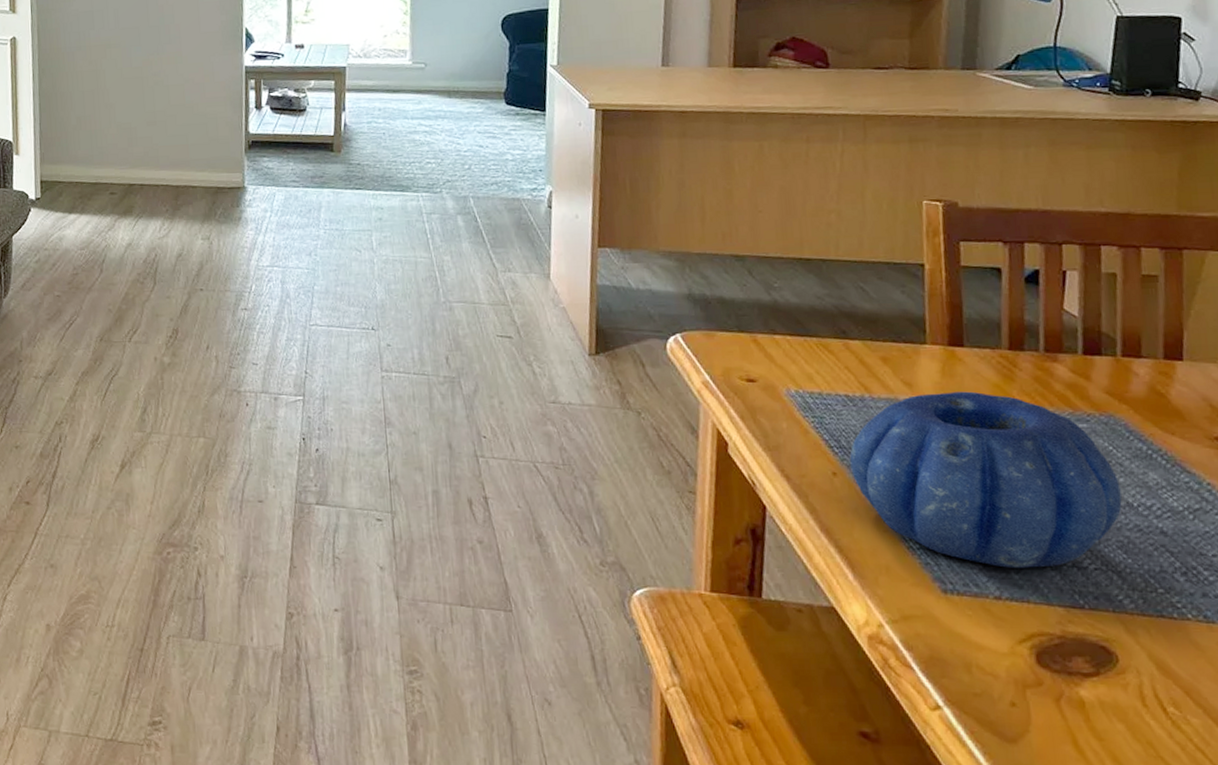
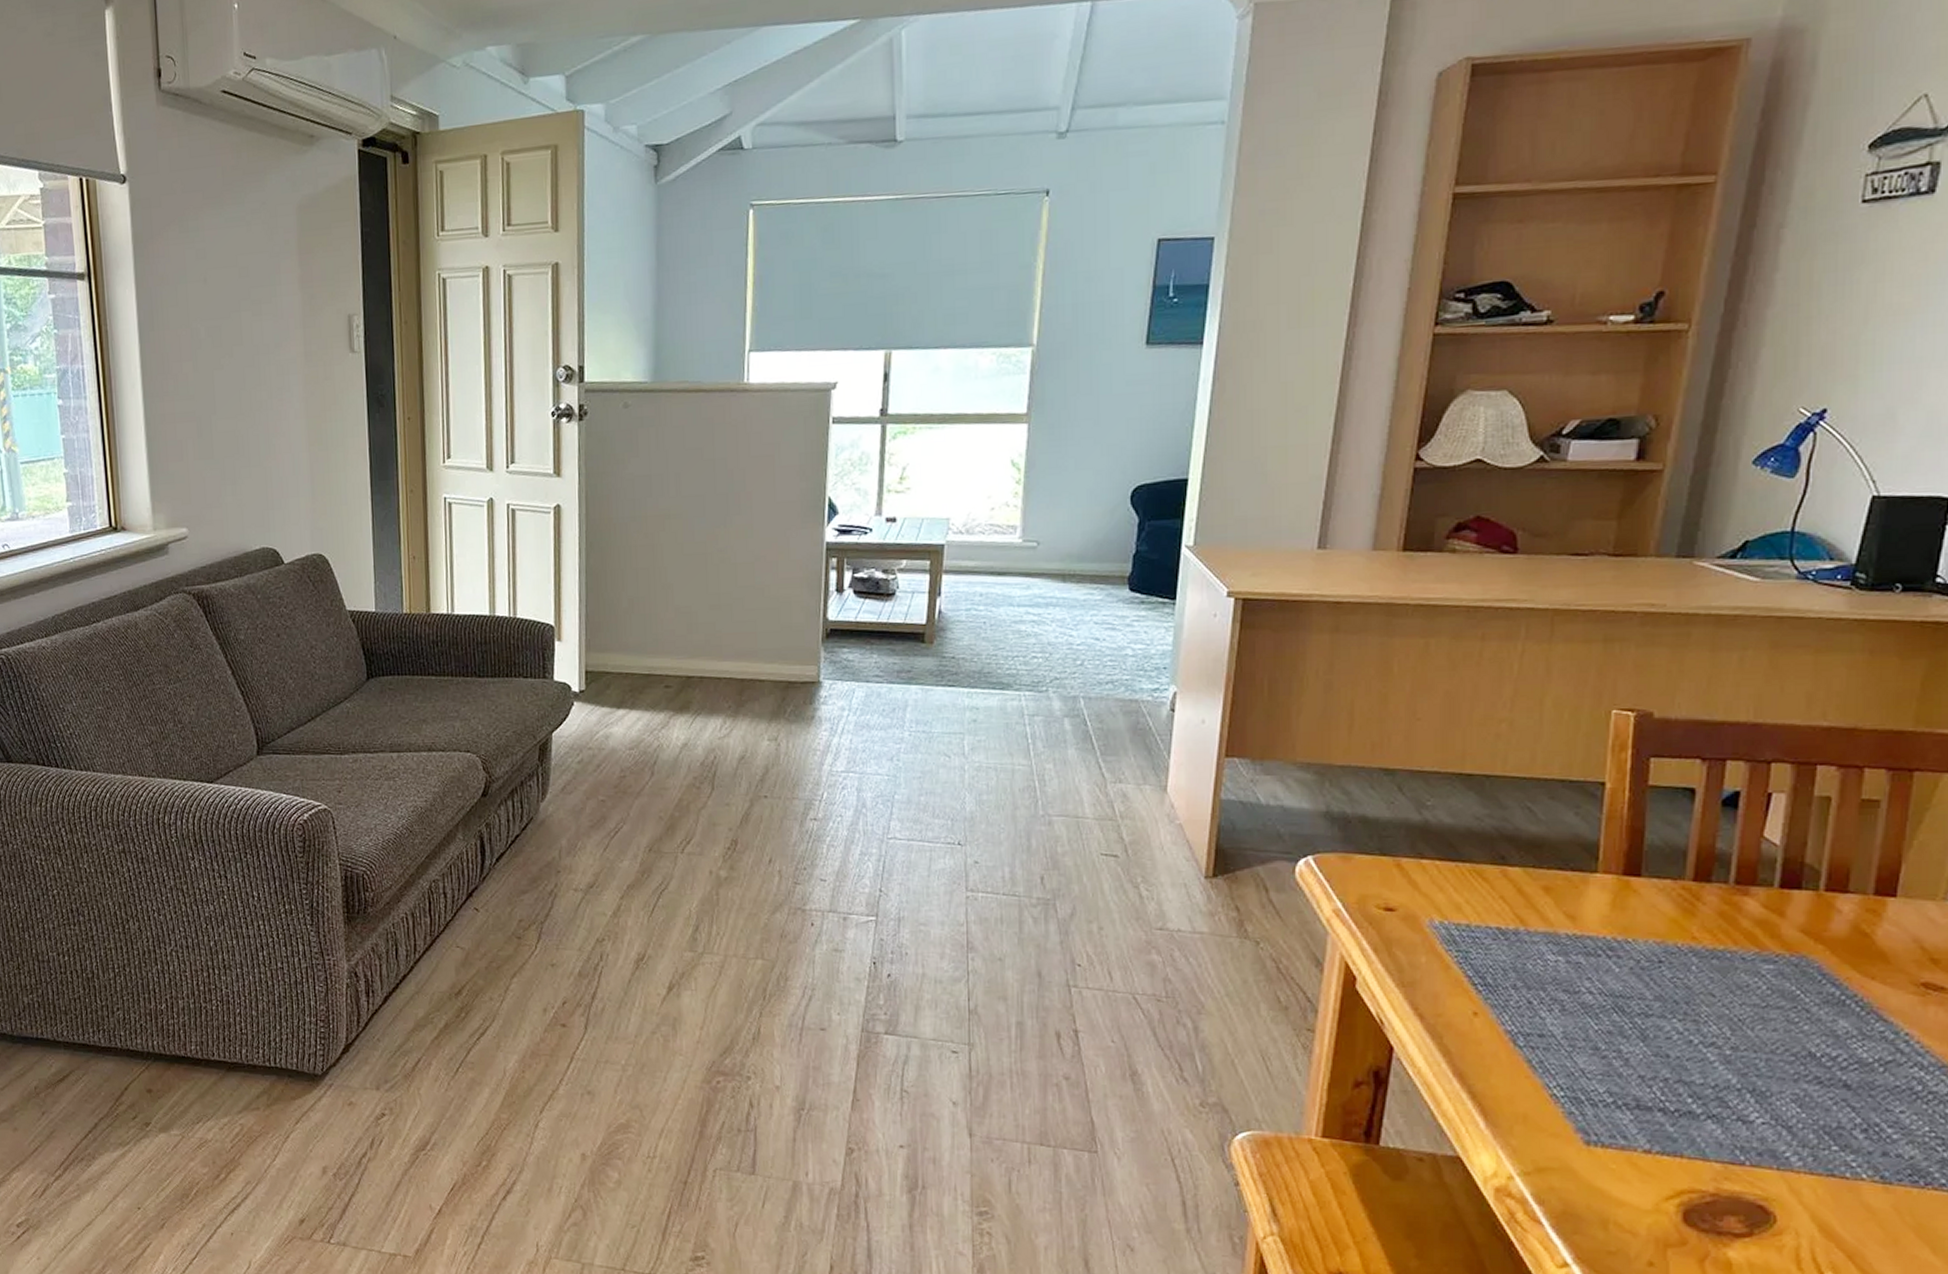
decorative bowl: present [849,391,1122,568] -> none [1495,926,1804,1120]

